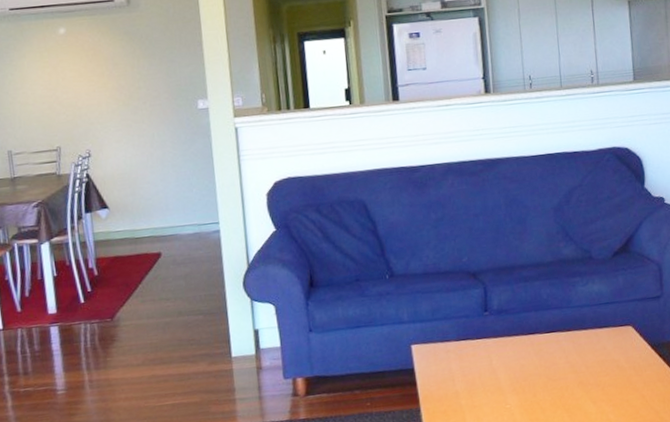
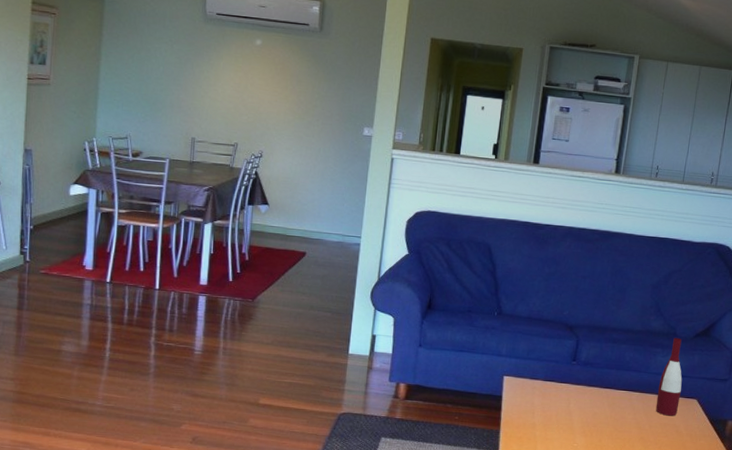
wine bottle: none [585,260,614,352] -> present [655,337,683,416]

